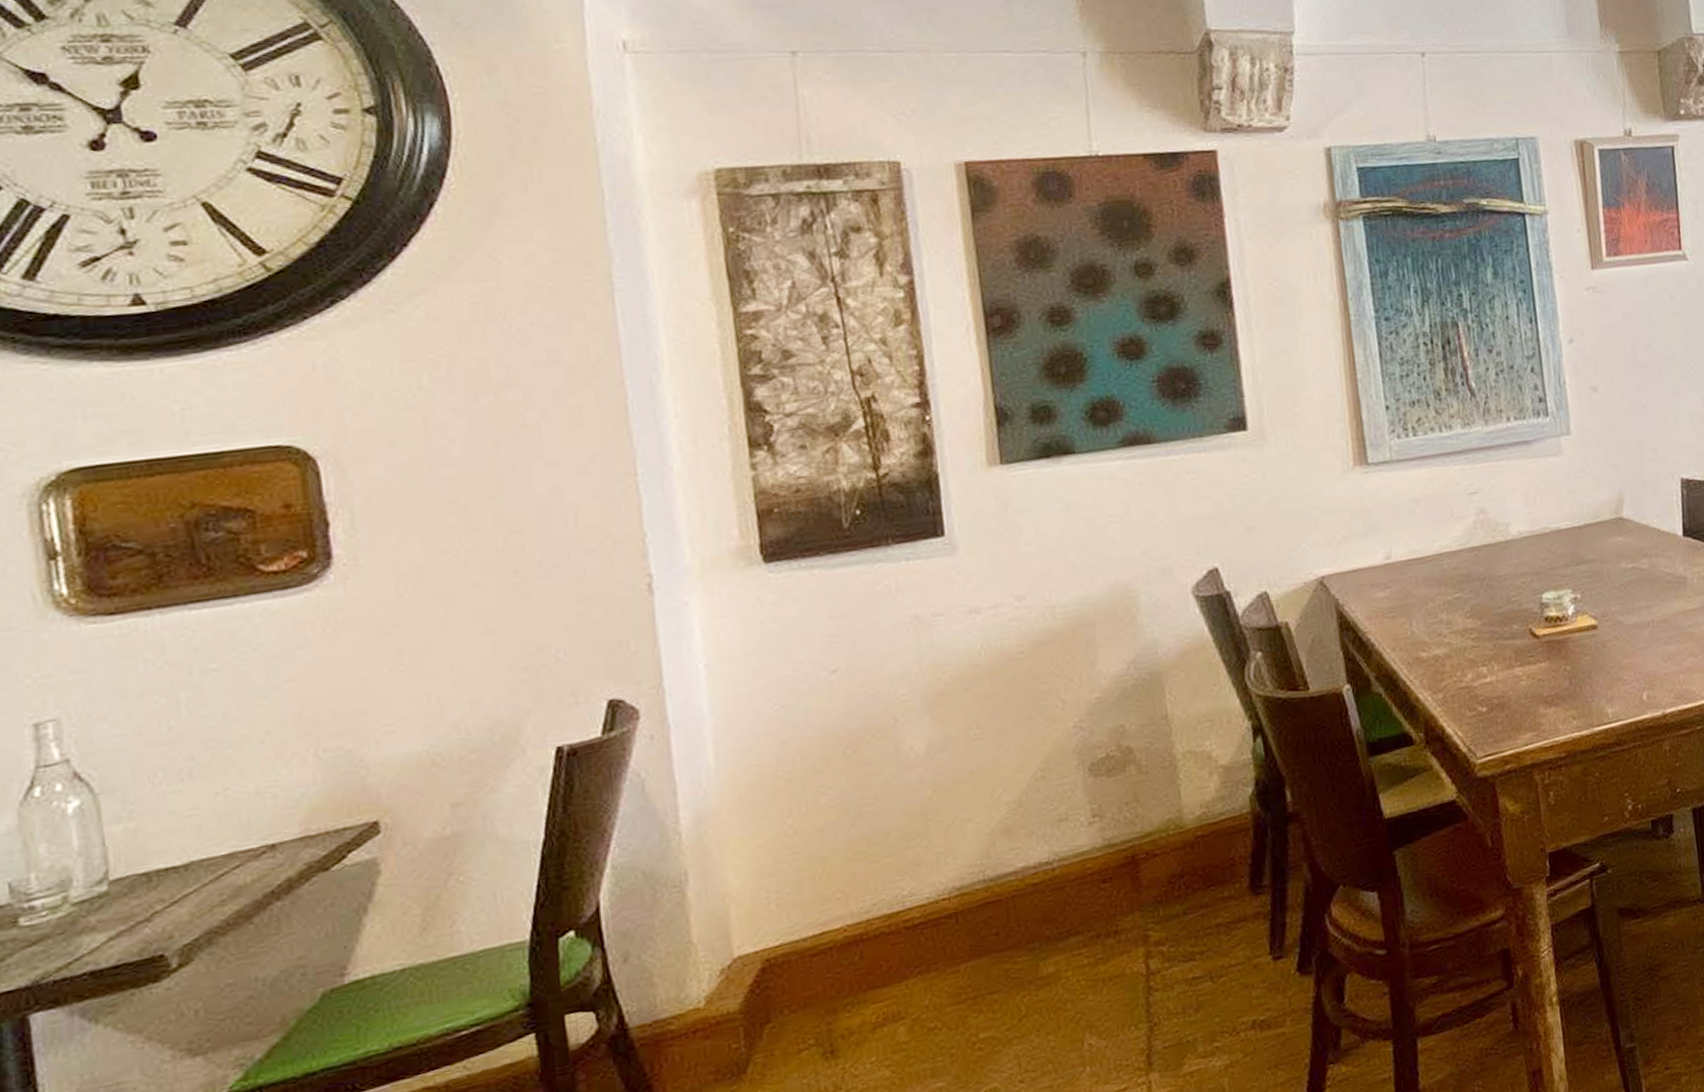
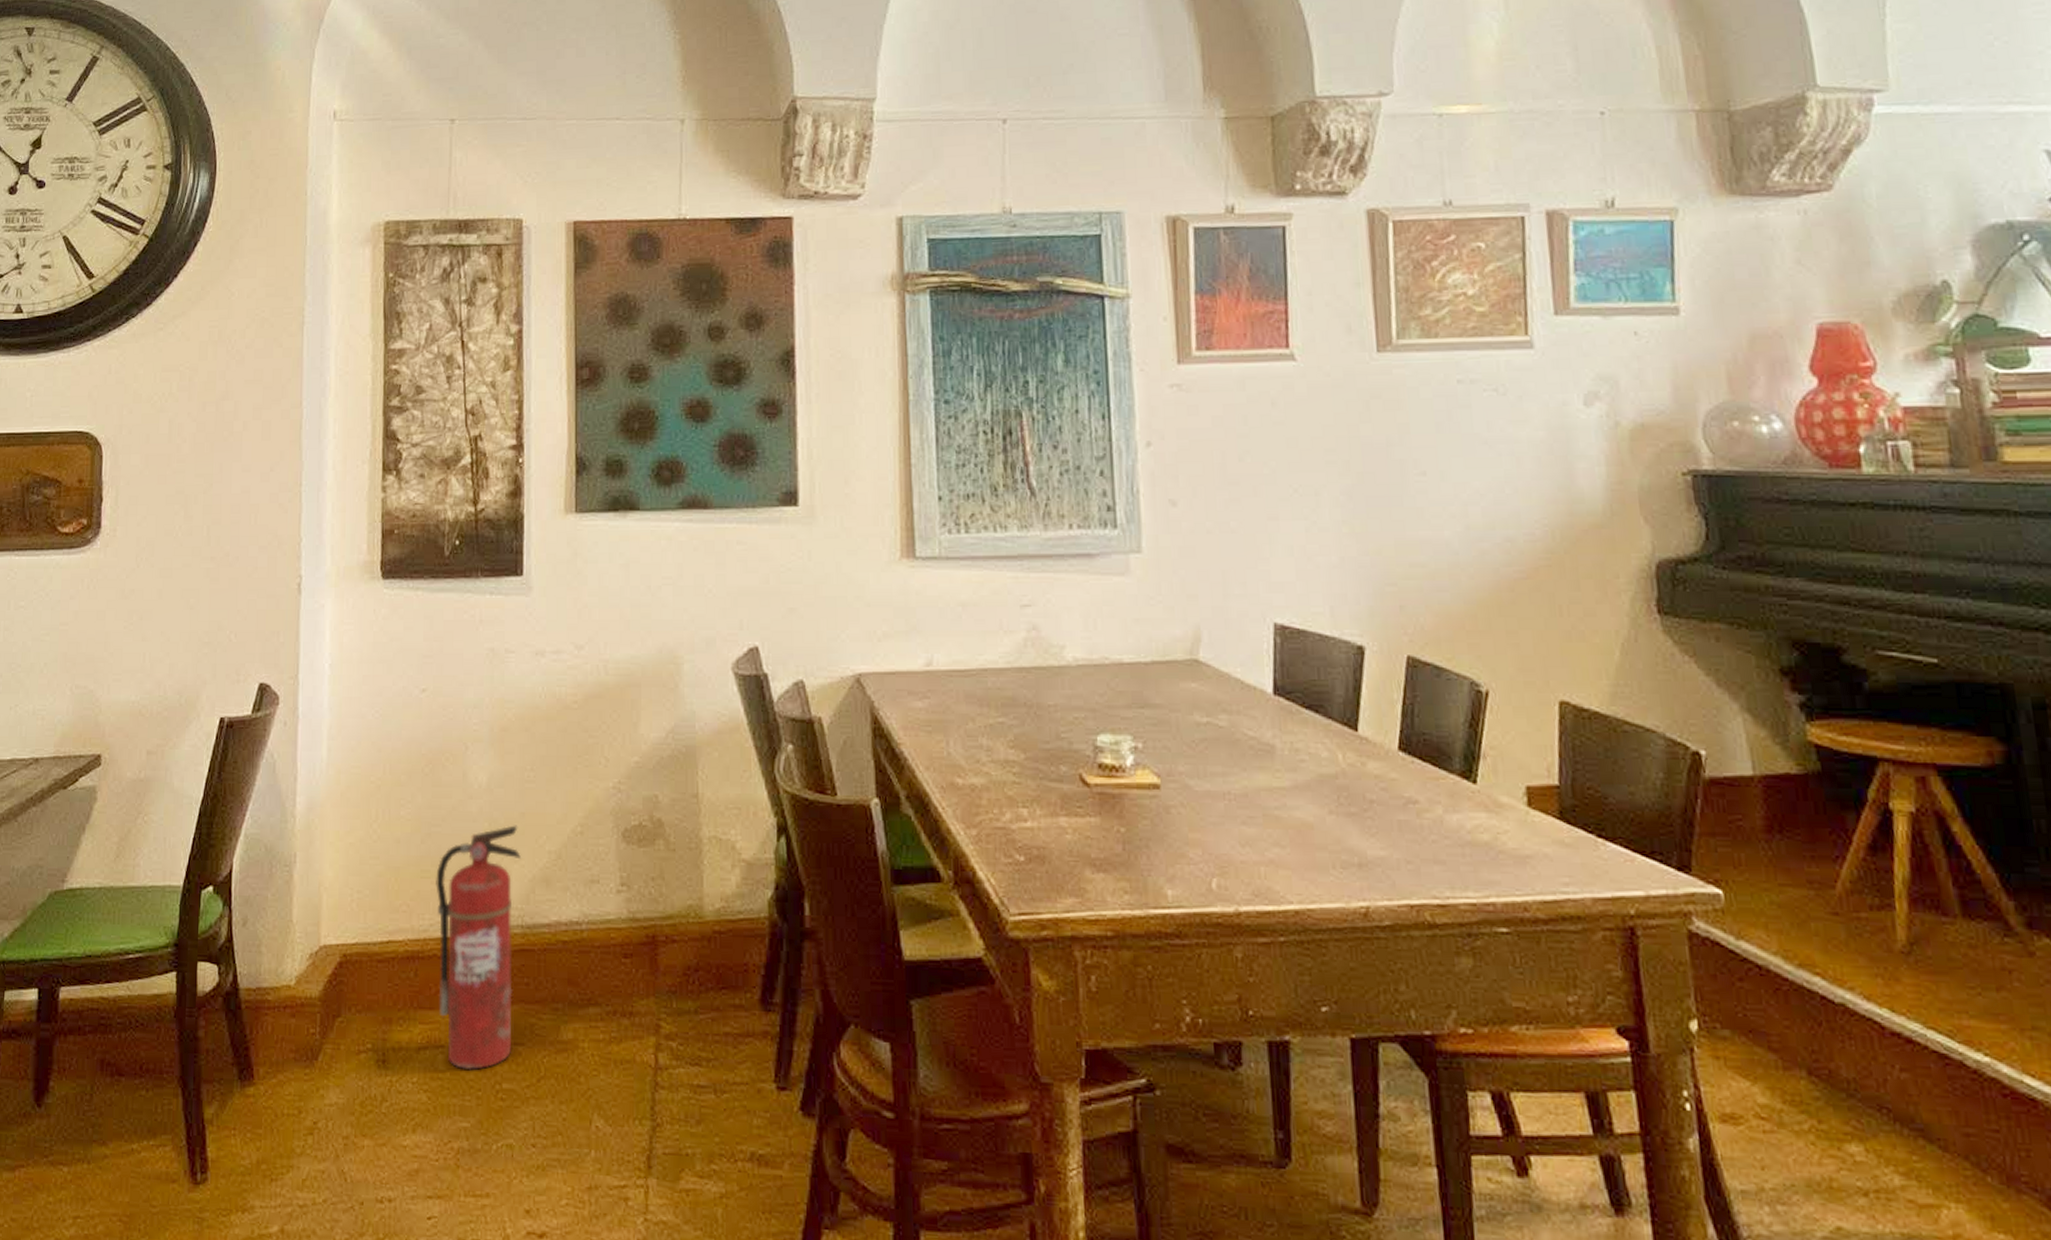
fire extinguisher: none [874,785,985,1034] -> present [436,825,521,1071]

